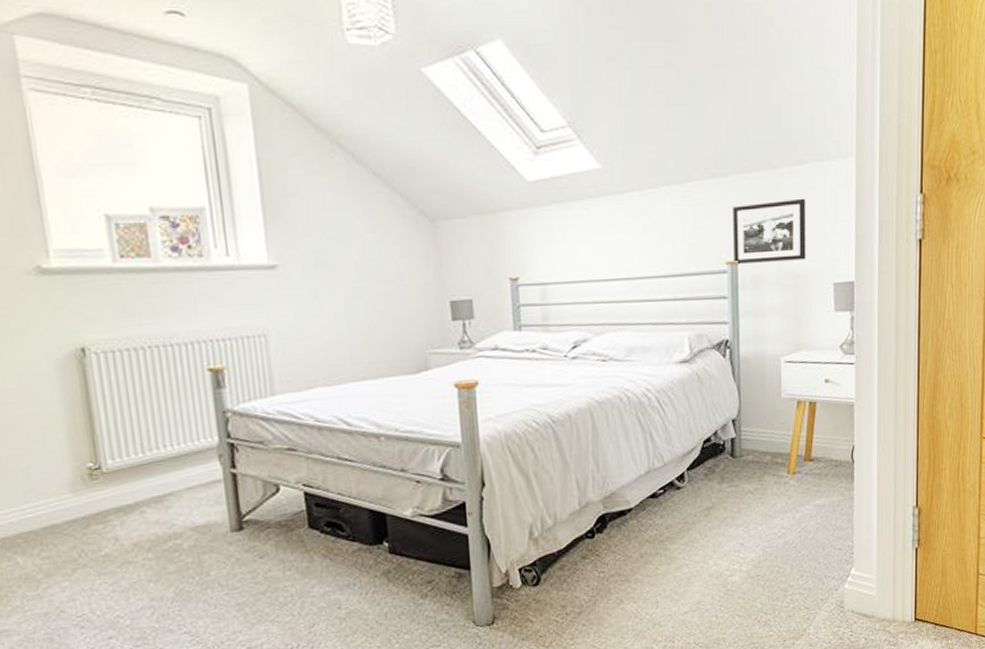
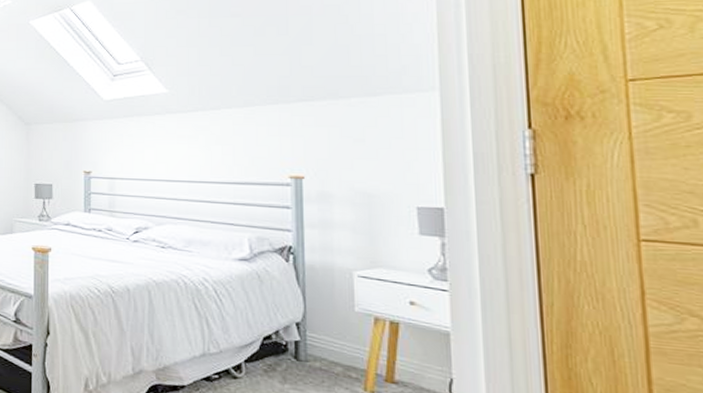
picture frame: present [733,198,806,264] -> none [297,125,381,182]

